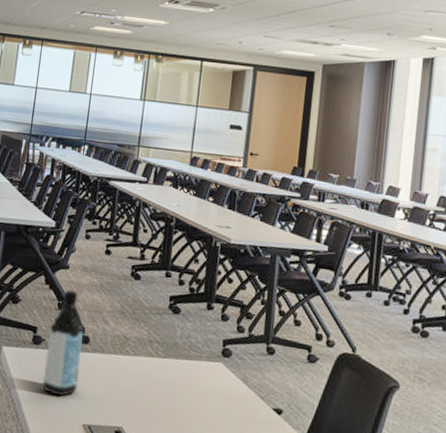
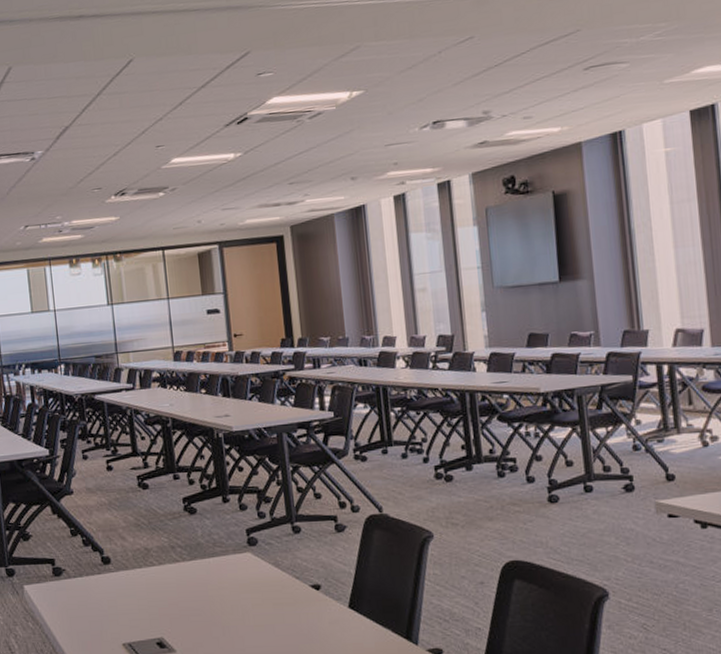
water bottle: present [42,290,84,396] -> none [67,515,109,622]

